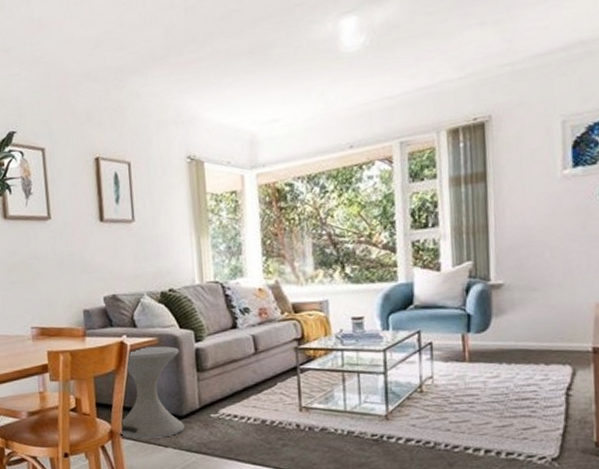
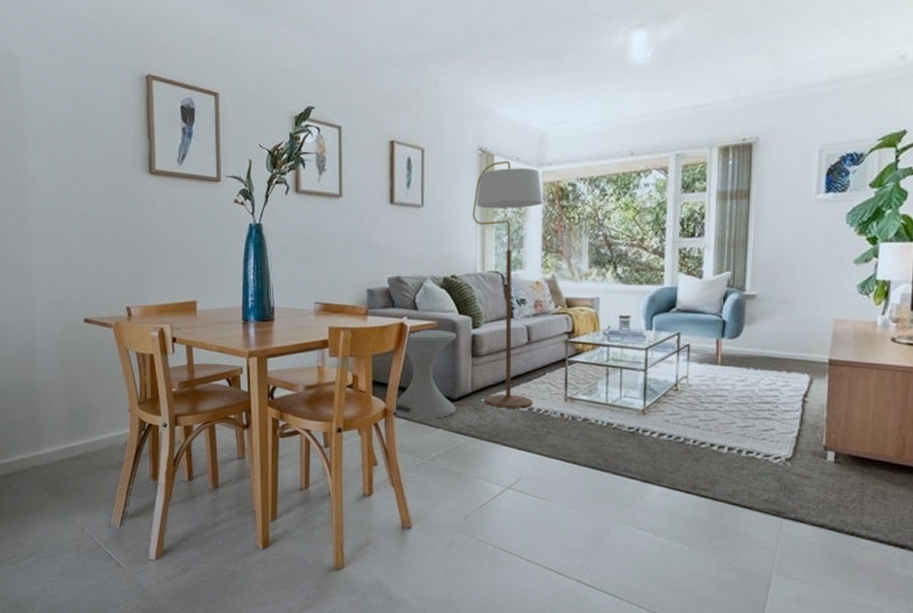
floor lamp: none [185,166,266,423] -> present [472,160,544,408]

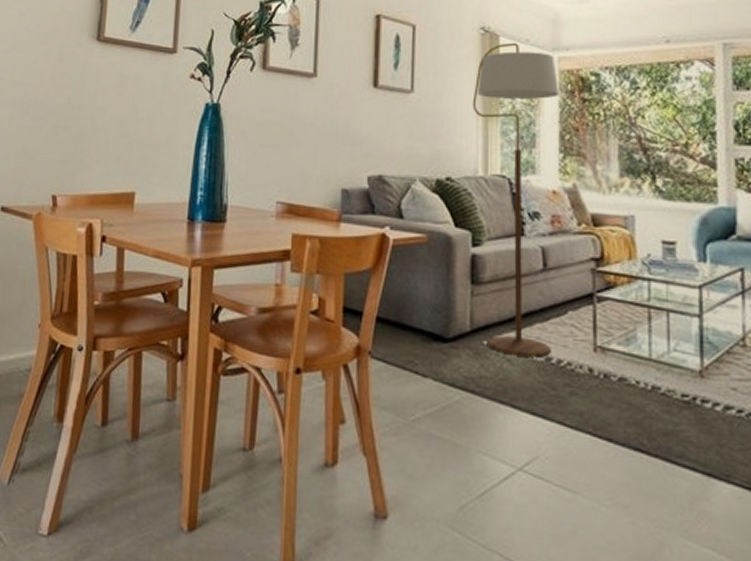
side table: present [394,330,457,419] -> none [369,244,452,364]

